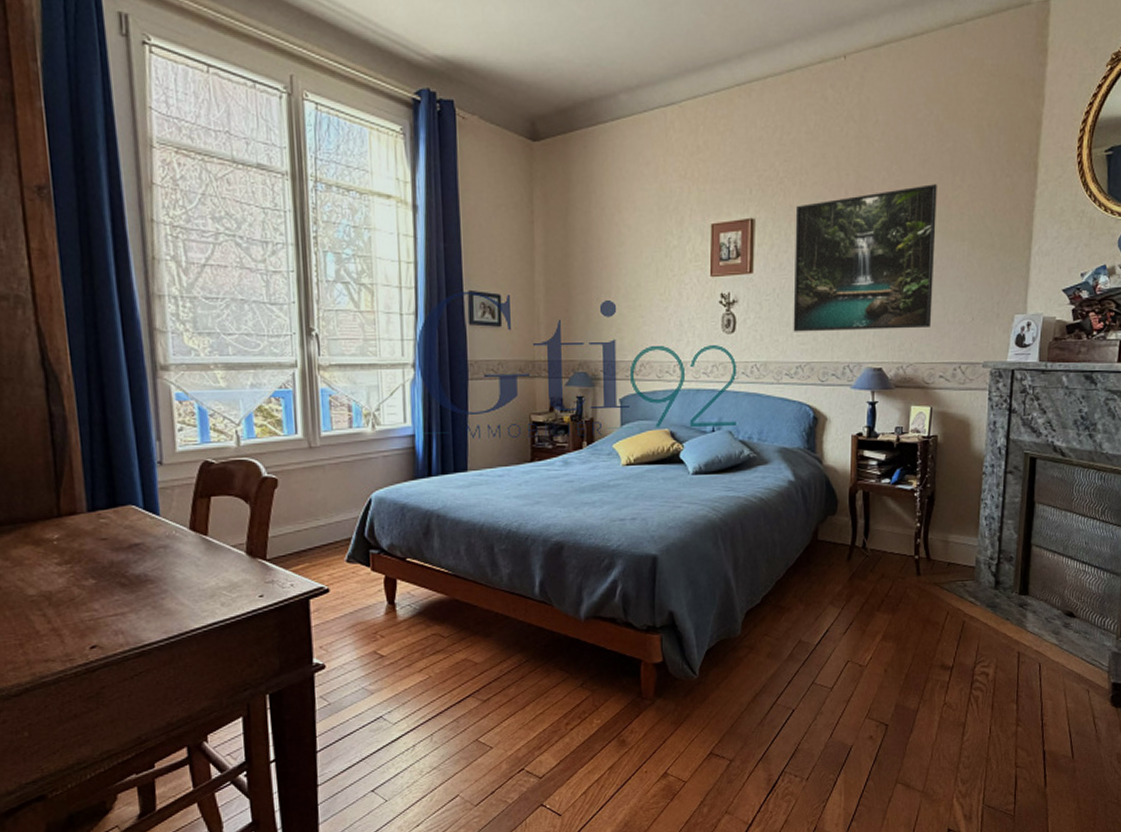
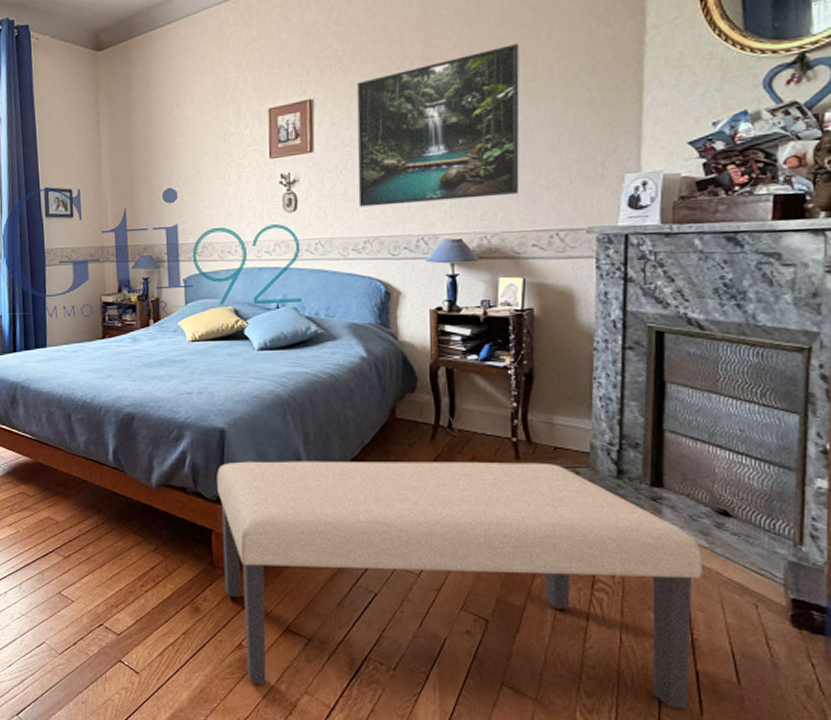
bench: none [648,577,1054,810] -> present [217,461,703,709]

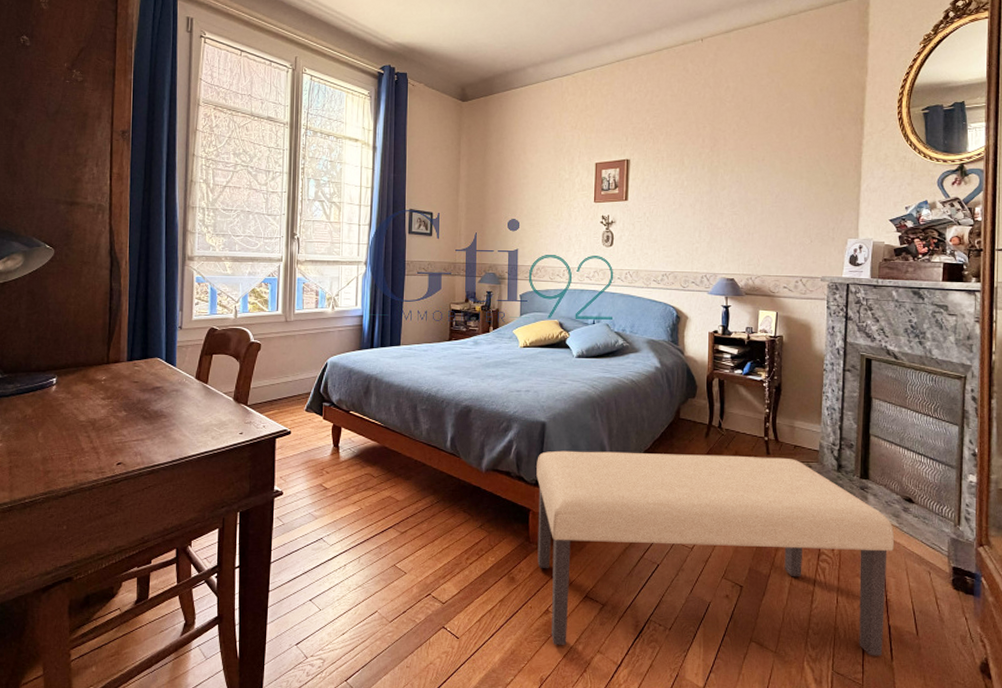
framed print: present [356,44,520,207] -> none [660,135,779,248]

